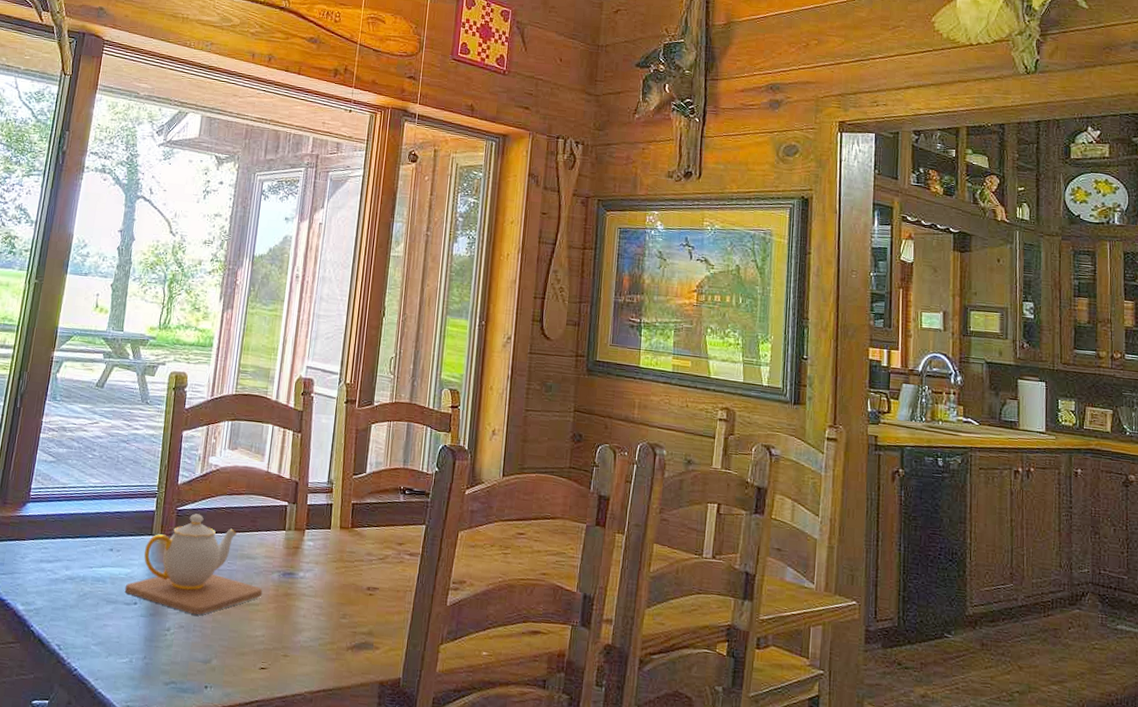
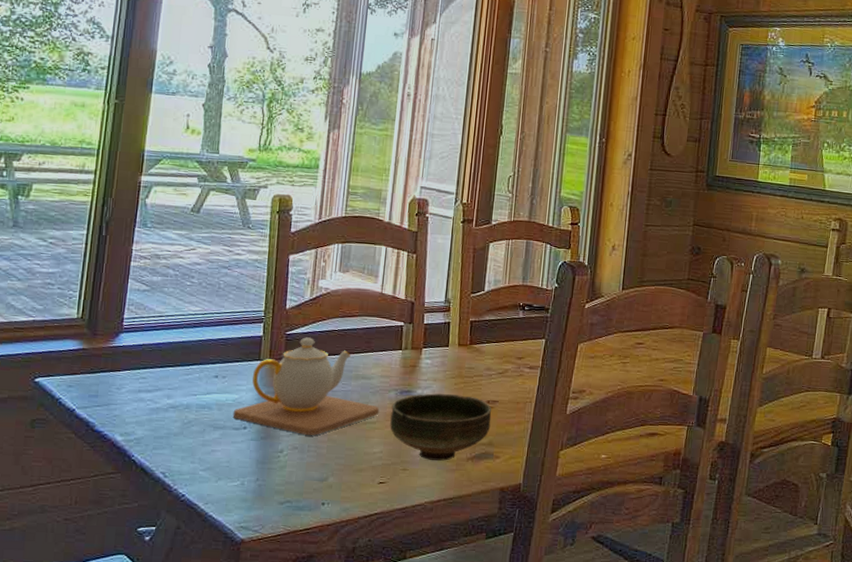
bowl: none [272,577,372,649] -> present [390,393,492,461]

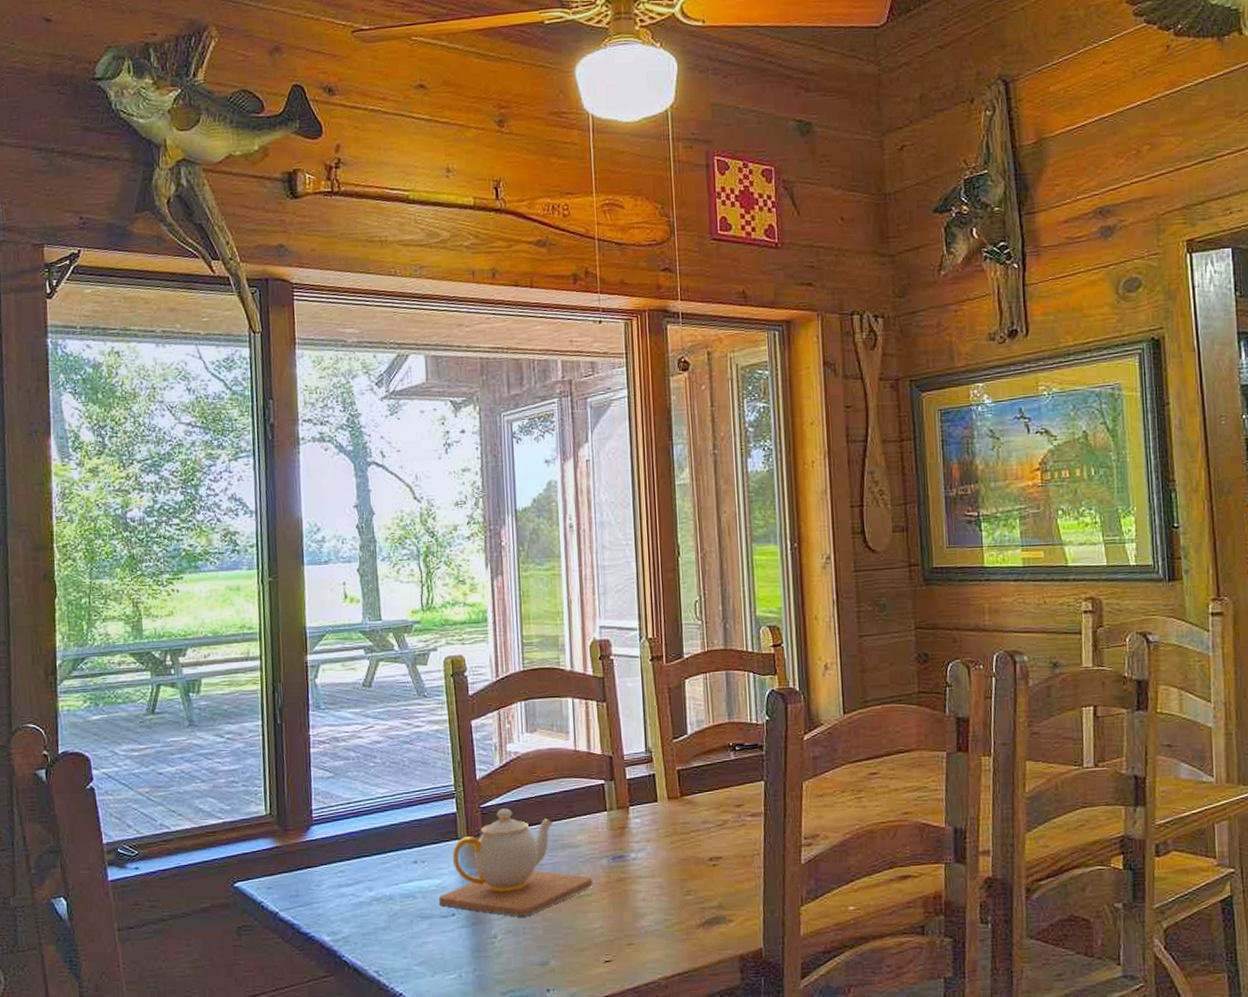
bowl: present [390,393,492,461] -> none [605,855,718,931]

